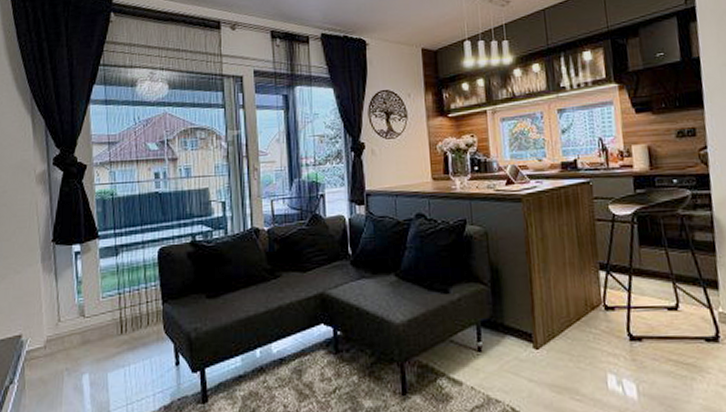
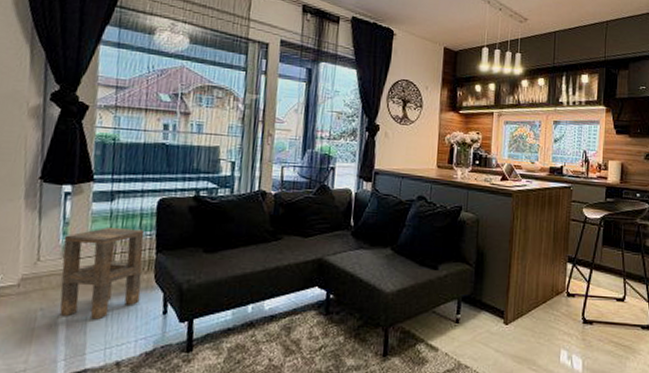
side table: none [79,281,153,376] -> present [59,227,145,320]

